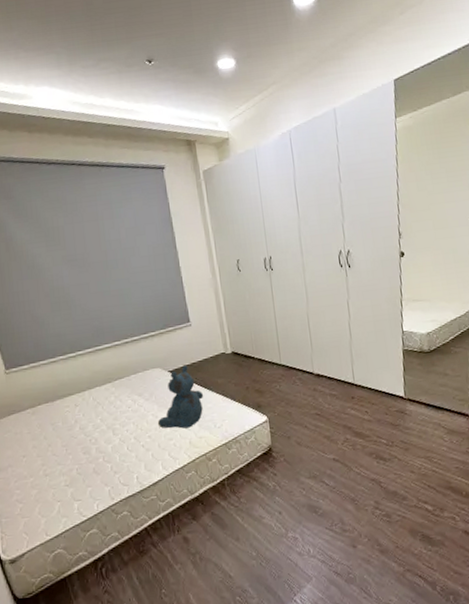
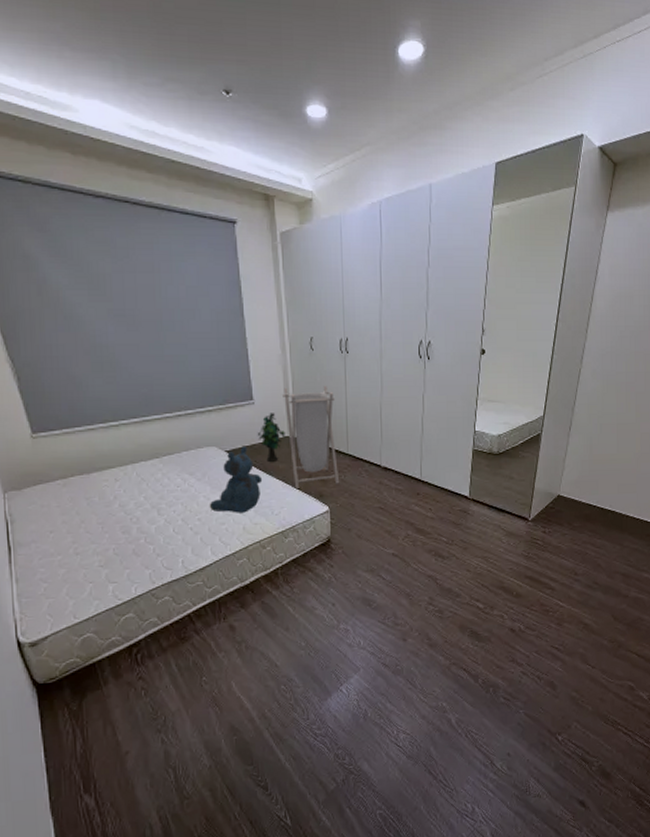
decorative plant: none [195,332,222,378] -> present [257,413,286,462]
laundry hamper: none [216,302,276,402] -> present [283,385,340,490]

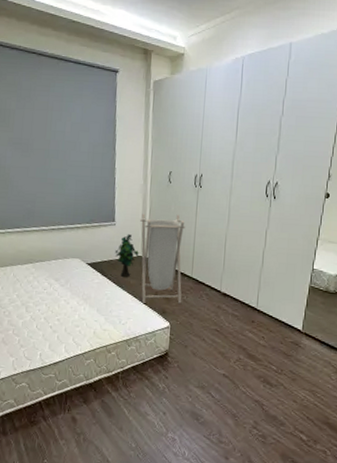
teddy bear: present [209,446,263,513] -> none [67,260,115,319]

